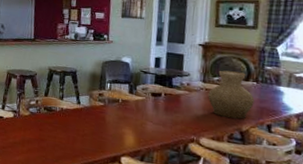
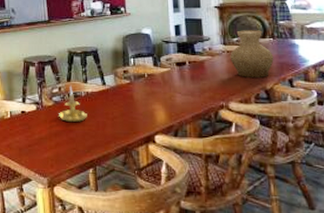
candle holder: none [33,100,60,134] -> present [59,86,87,123]

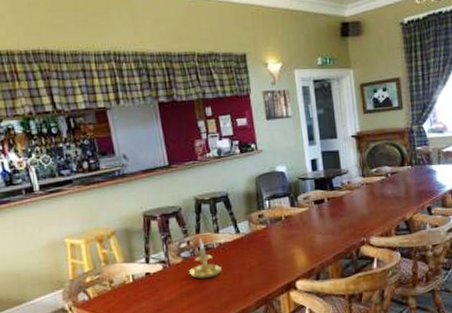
vase: present [230,30,274,77] -> none [369,158,413,210]

